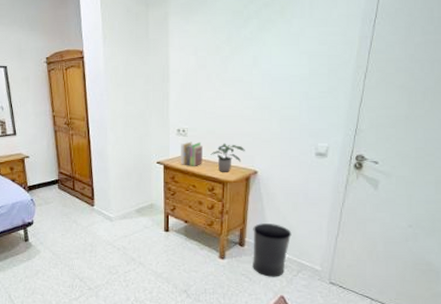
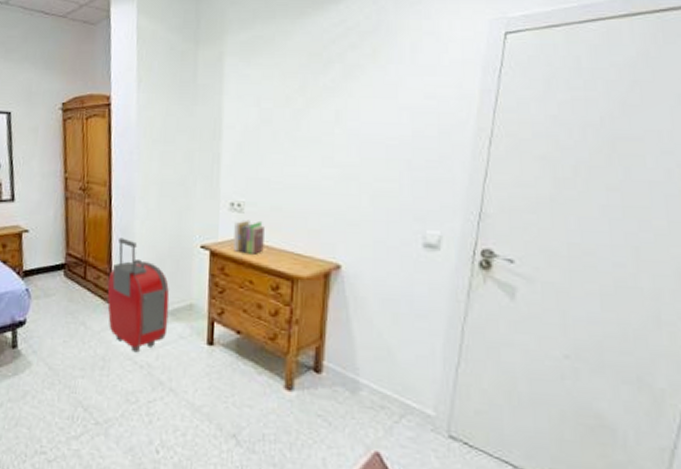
suitcase: none [91,159,136,240] -> present [107,237,170,353]
potted plant: present [211,143,245,172] -> none [275,223,324,265]
waste bin: present [253,223,292,277] -> none [333,340,391,423]

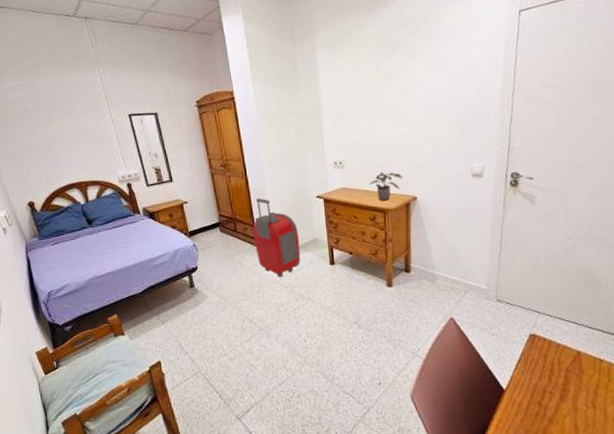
books: present [233,219,265,254] -> none [339,172,363,198]
potted plant: none [275,223,324,265] -> present [369,171,403,201]

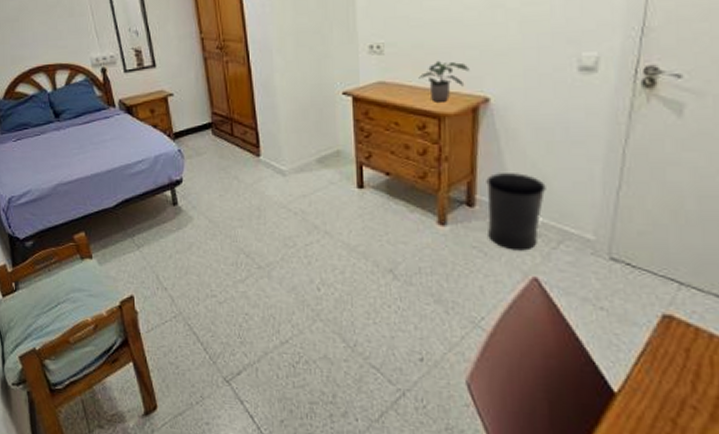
suitcase: present [253,198,301,278] -> none [254,92,317,201]
waste bin: none [417,247,456,300] -> present [486,173,546,251]

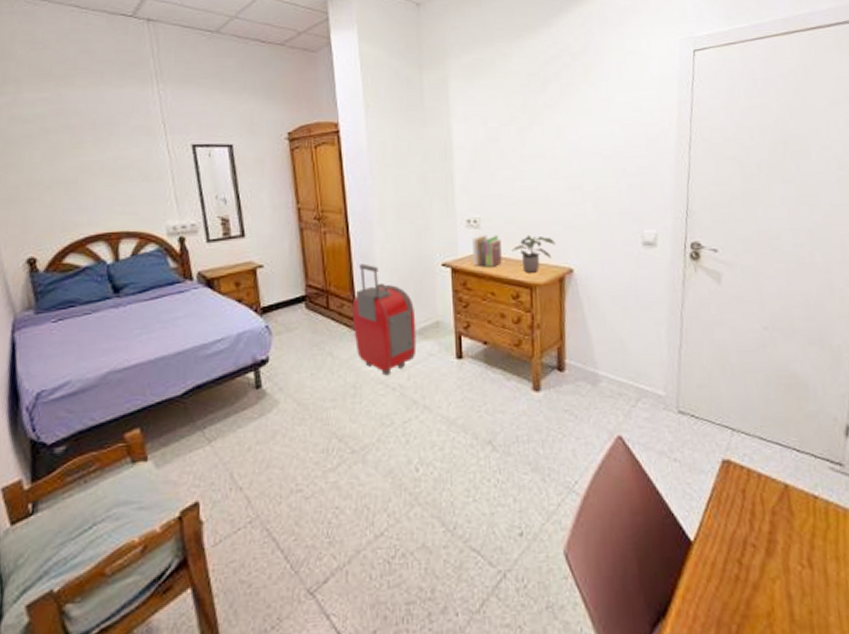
suitcase: none [254,92,317,201] -> present [352,263,417,376]
books: none [375,60,409,96] -> present [472,234,503,267]
waste bin: present [486,173,546,251] -> none [573,337,624,411]

